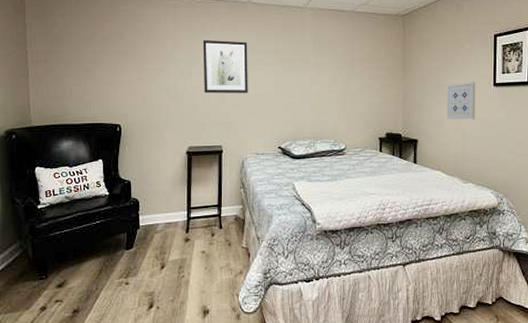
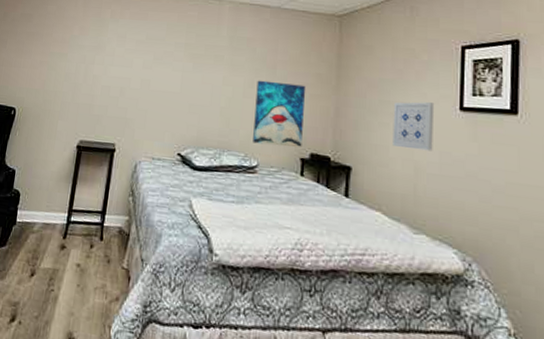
wall art: present [202,39,248,93] -> none [104,27,157,88]
wall art: none [339,76,380,130] -> present [253,80,306,148]

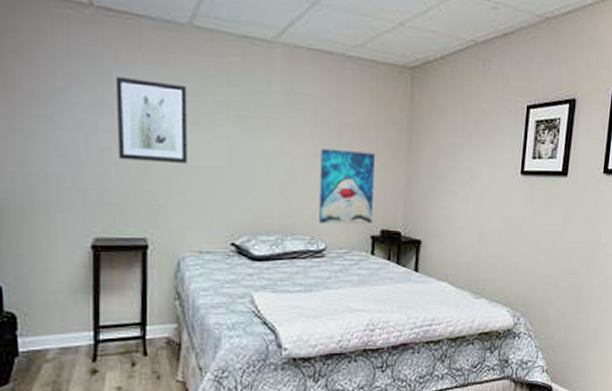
wall art: none [104,27,157,88] -> present [115,76,187,163]
wall art: present [392,102,435,151] -> none [460,167,500,218]

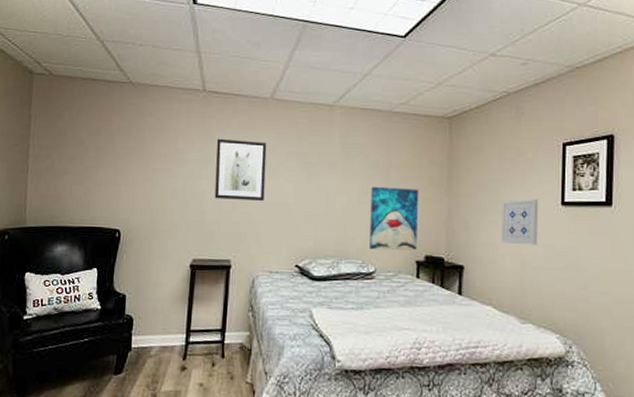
wall art: none [460,167,500,218] -> present [501,199,539,246]

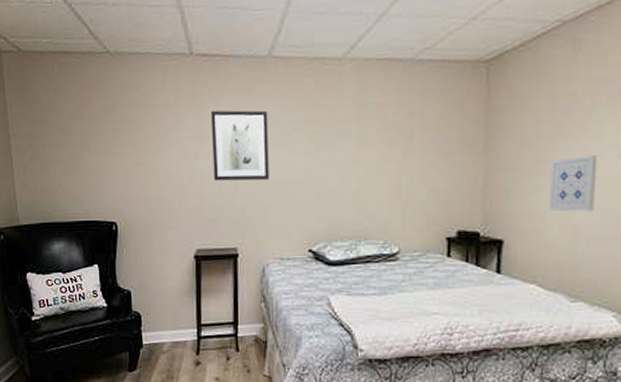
wall art: present [369,186,419,251] -> none [392,153,450,228]

